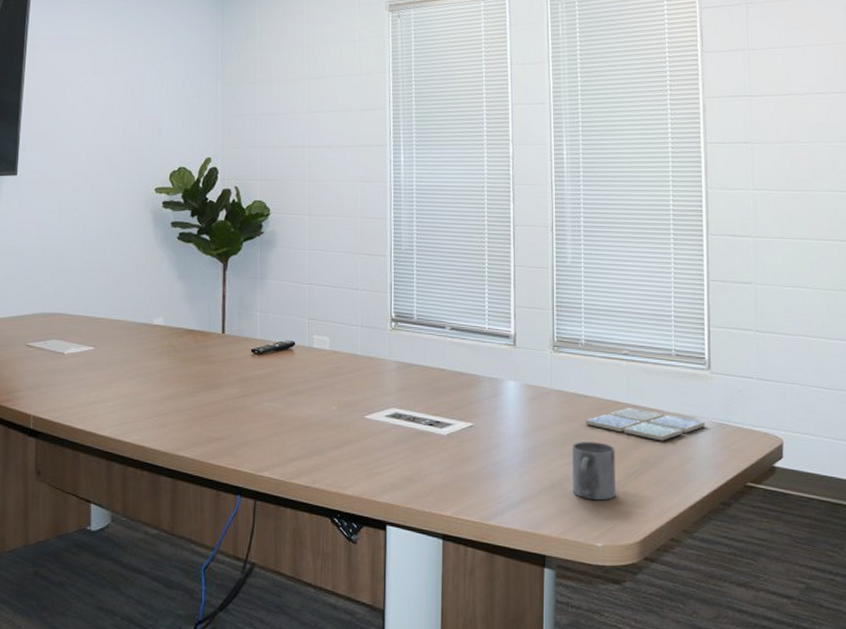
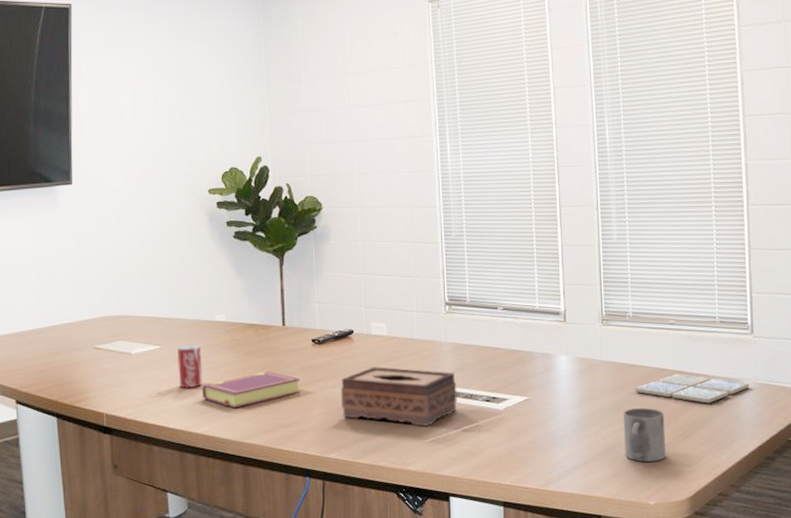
beverage can: none [110,349,137,394] -> present [177,345,203,388]
book: none [134,380,237,418] -> present [202,371,301,409]
tissue box: none [278,382,400,449] -> present [340,367,458,427]

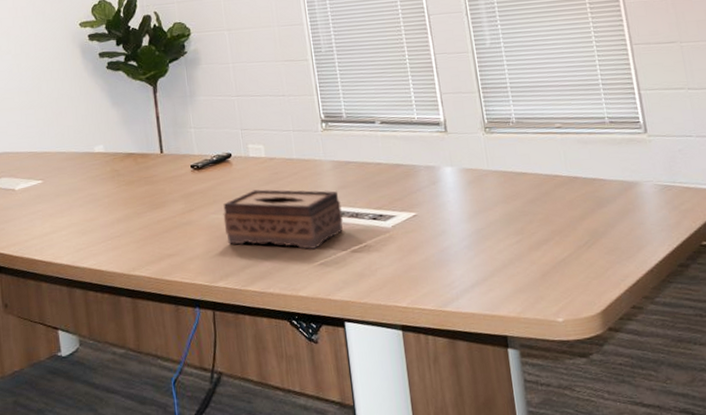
beverage can: present [177,345,203,388] -> none [59,178,86,222]
book: present [202,371,301,409] -> none [85,200,184,240]
mug: present [623,408,666,462] -> none [518,217,569,276]
drink coaster: present [635,374,750,404] -> none [527,179,651,210]

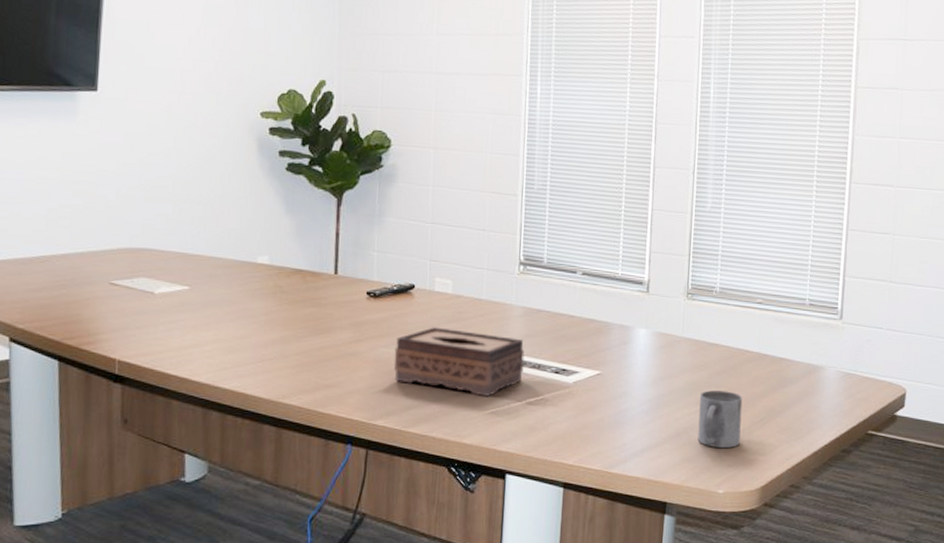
mug: none [518,217,569,276] -> present [697,390,743,448]

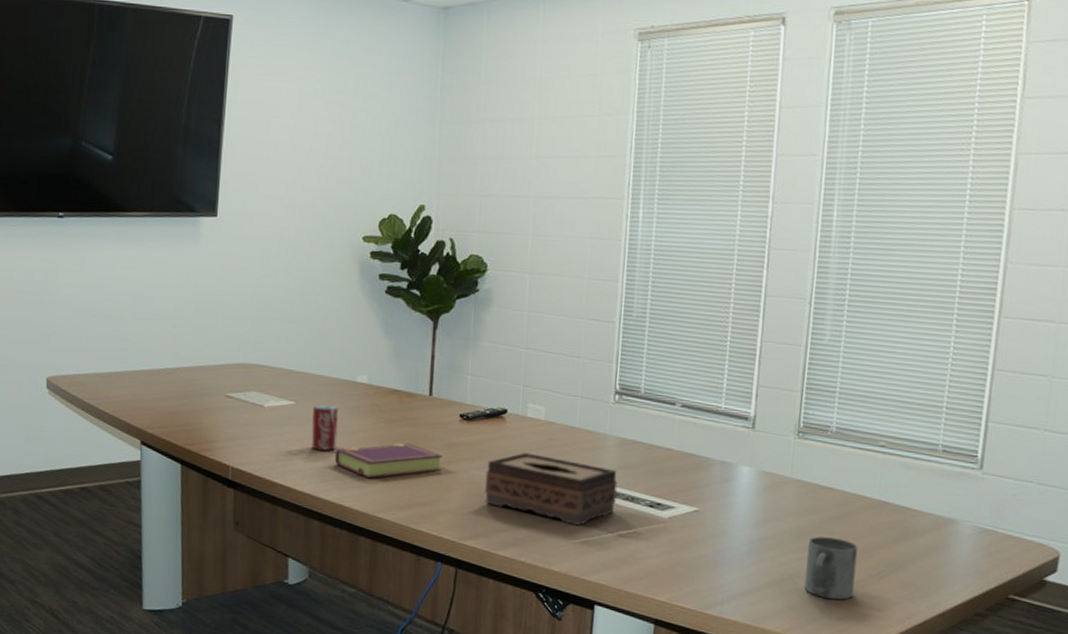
beverage can: none [208,288,238,337] -> present [311,404,338,451]
book: none [234,324,350,364] -> present [334,443,443,479]

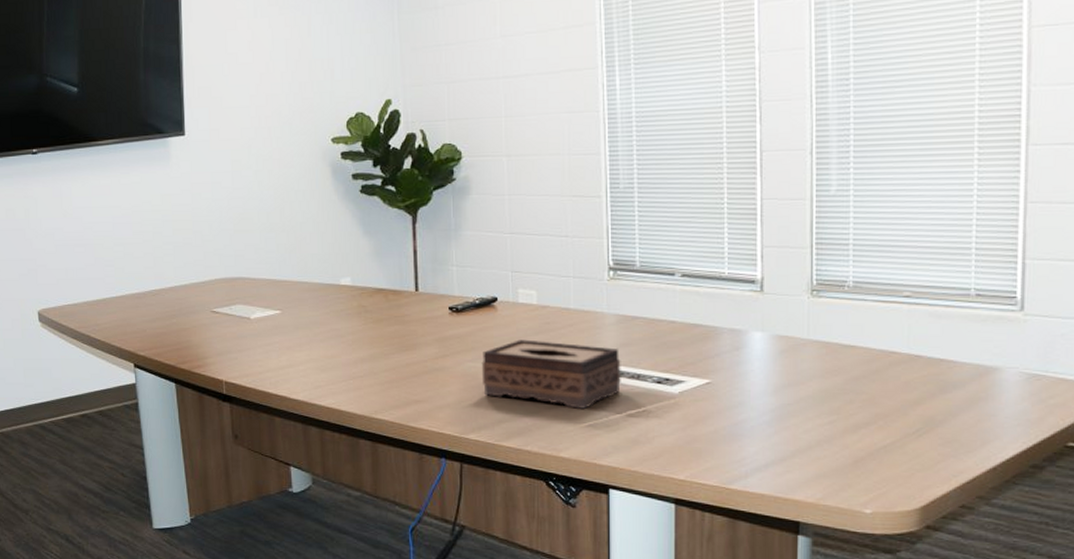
beverage can: present [311,404,338,451] -> none [299,311,327,357]
book: present [334,443,443,479] -> none [326,341,436,381]
mug: present [804,536,859,600] -> none [834,398,891,462]

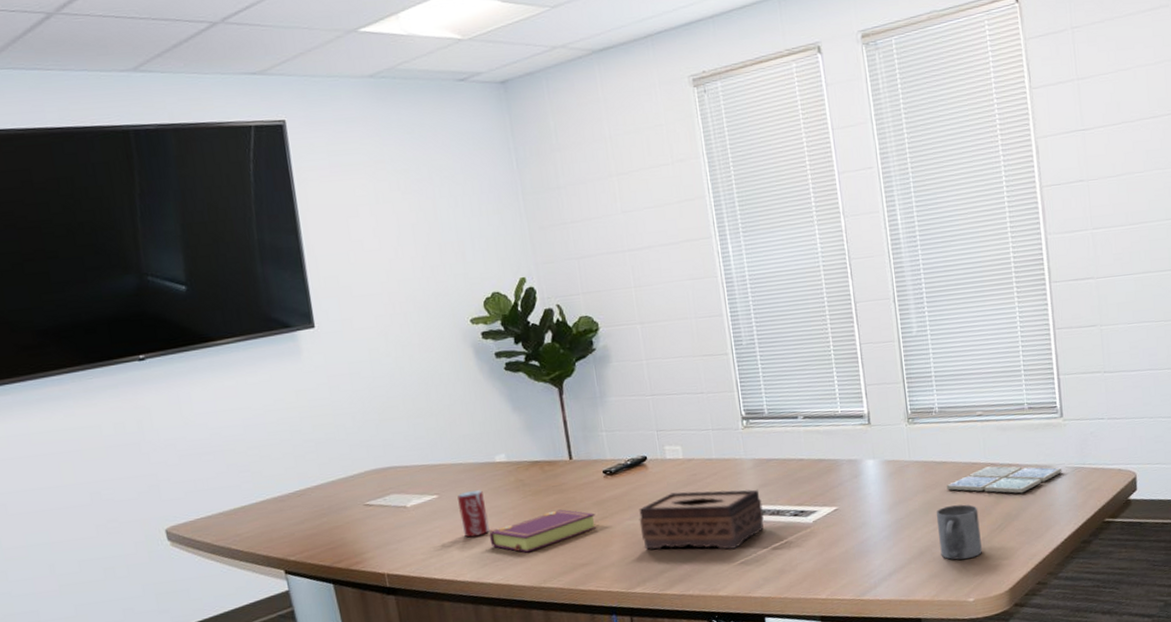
beverage can: none [299,311,327,357] -> present [457,490,490,538]
book: none [326,341,436,381] -> present [489,509,597,553]
mug: none [834,398,891,462] -> present [936,504,982,560]
drink coaster: none [852,358,1014,396] -> present [946,466,1062,494]

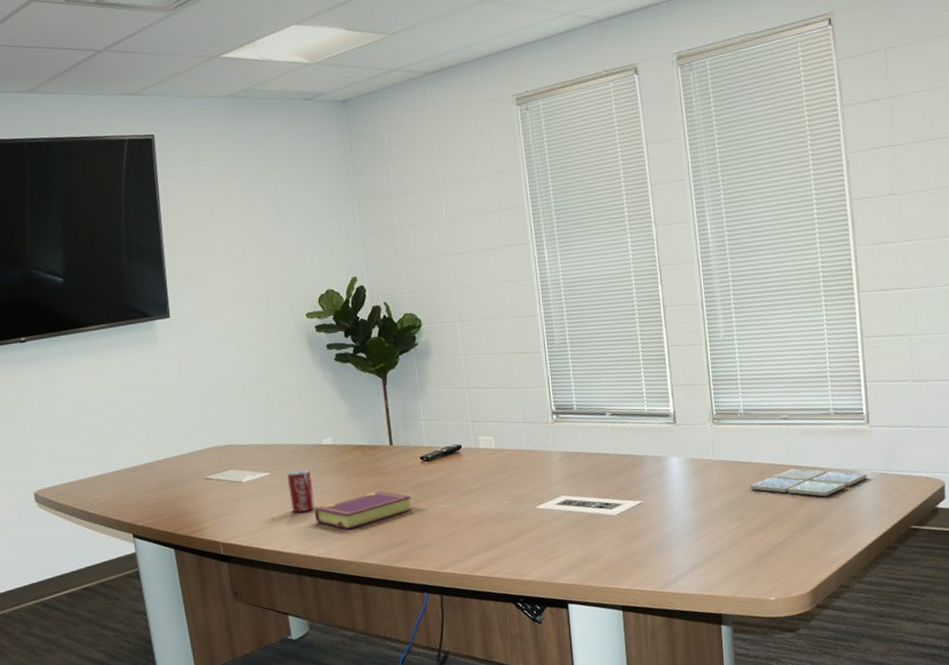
tissue box: present [639,489,765,550] -> none [452,480,571,537]
mug: present [936,504,982,560] -> none [738,504,784,559]

